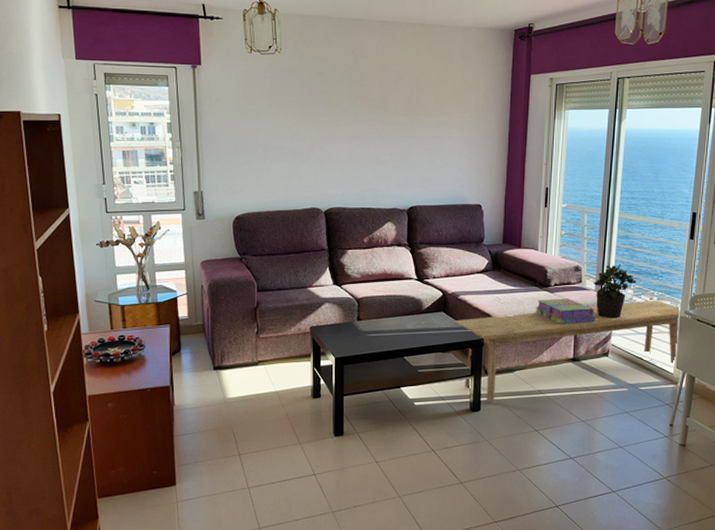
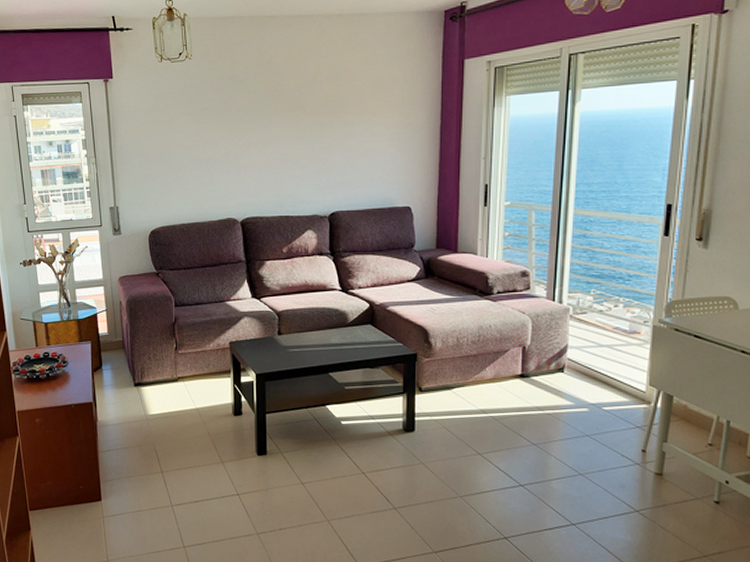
bench: present [454,300,681,402] -> none [383,307,654,422]
stack of books: present [535,298,596,325] -> none [475,307,548,337]
potted plant: present [594,263,637,319] -> none [545,266,597,329]

